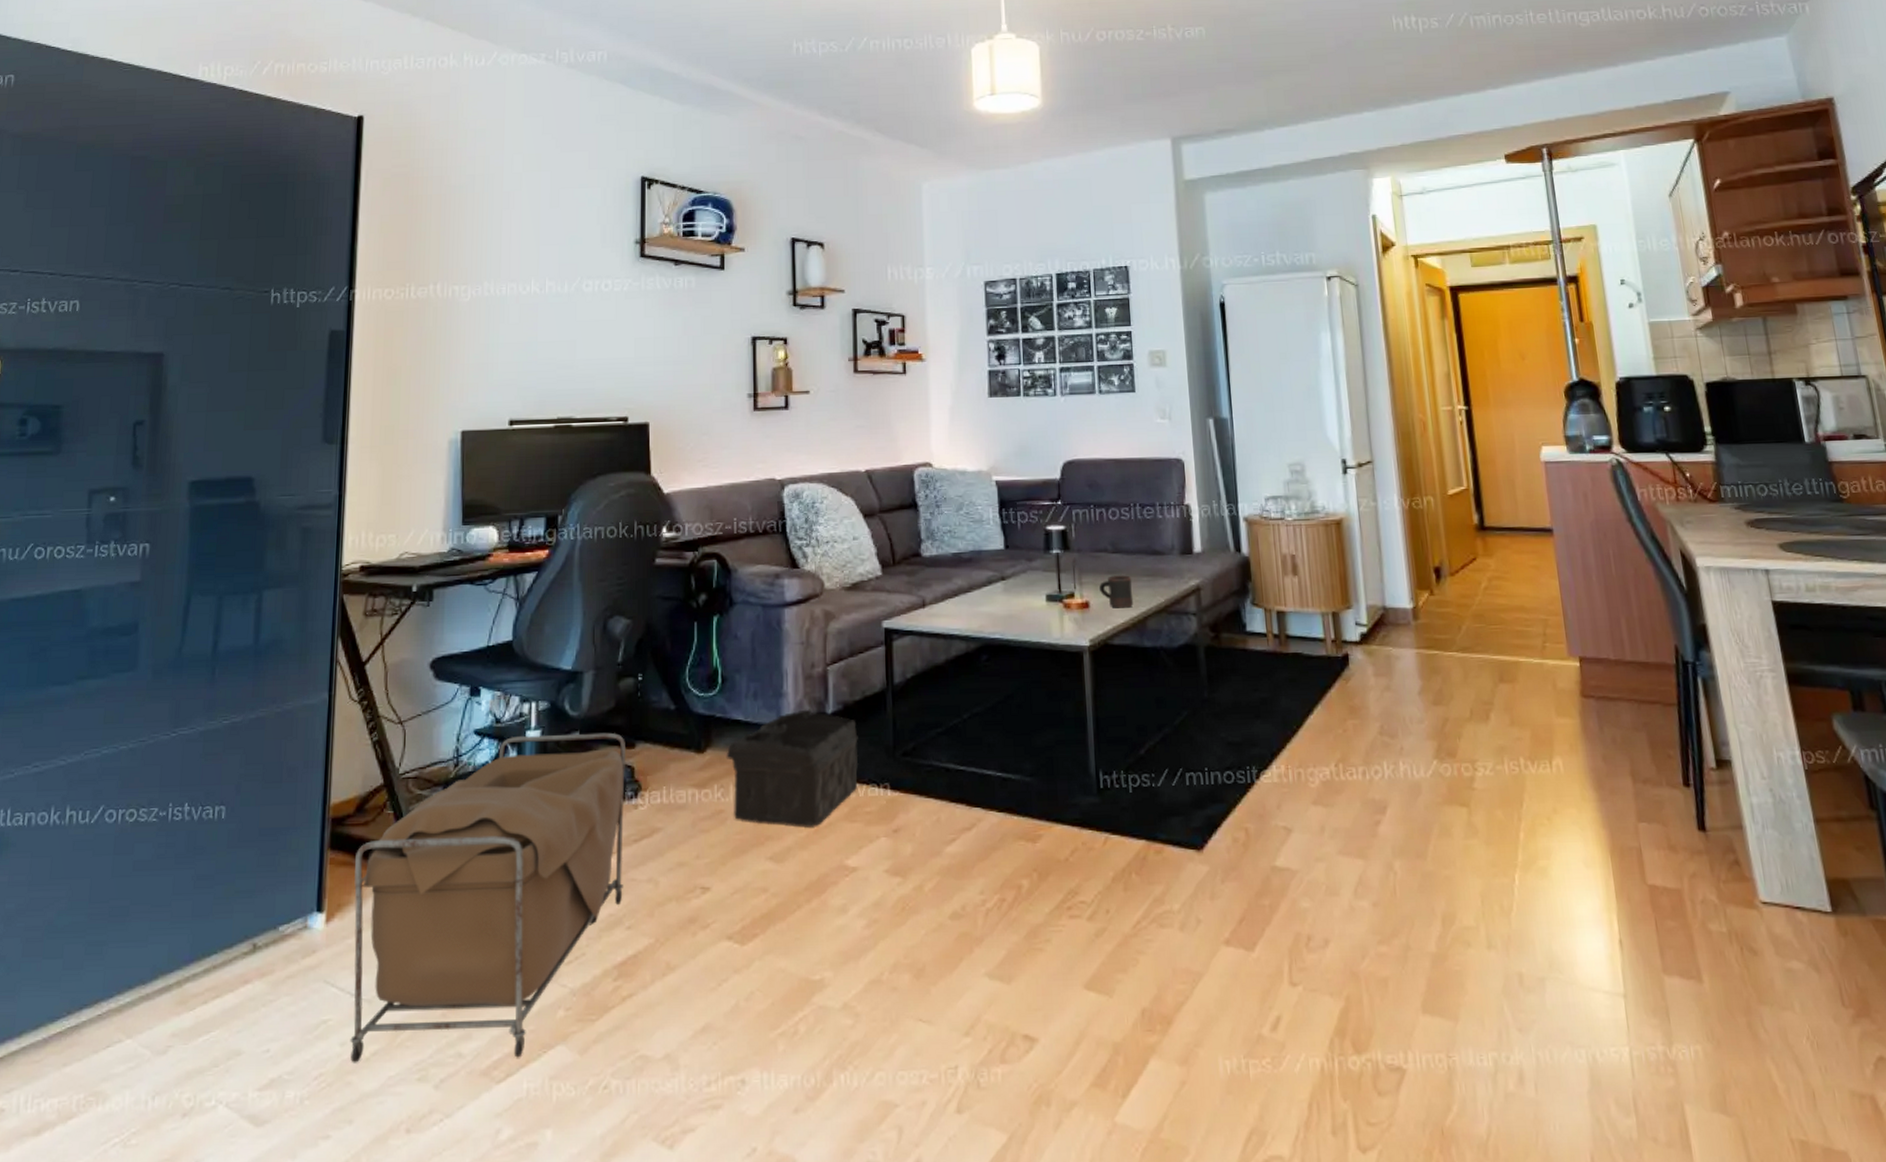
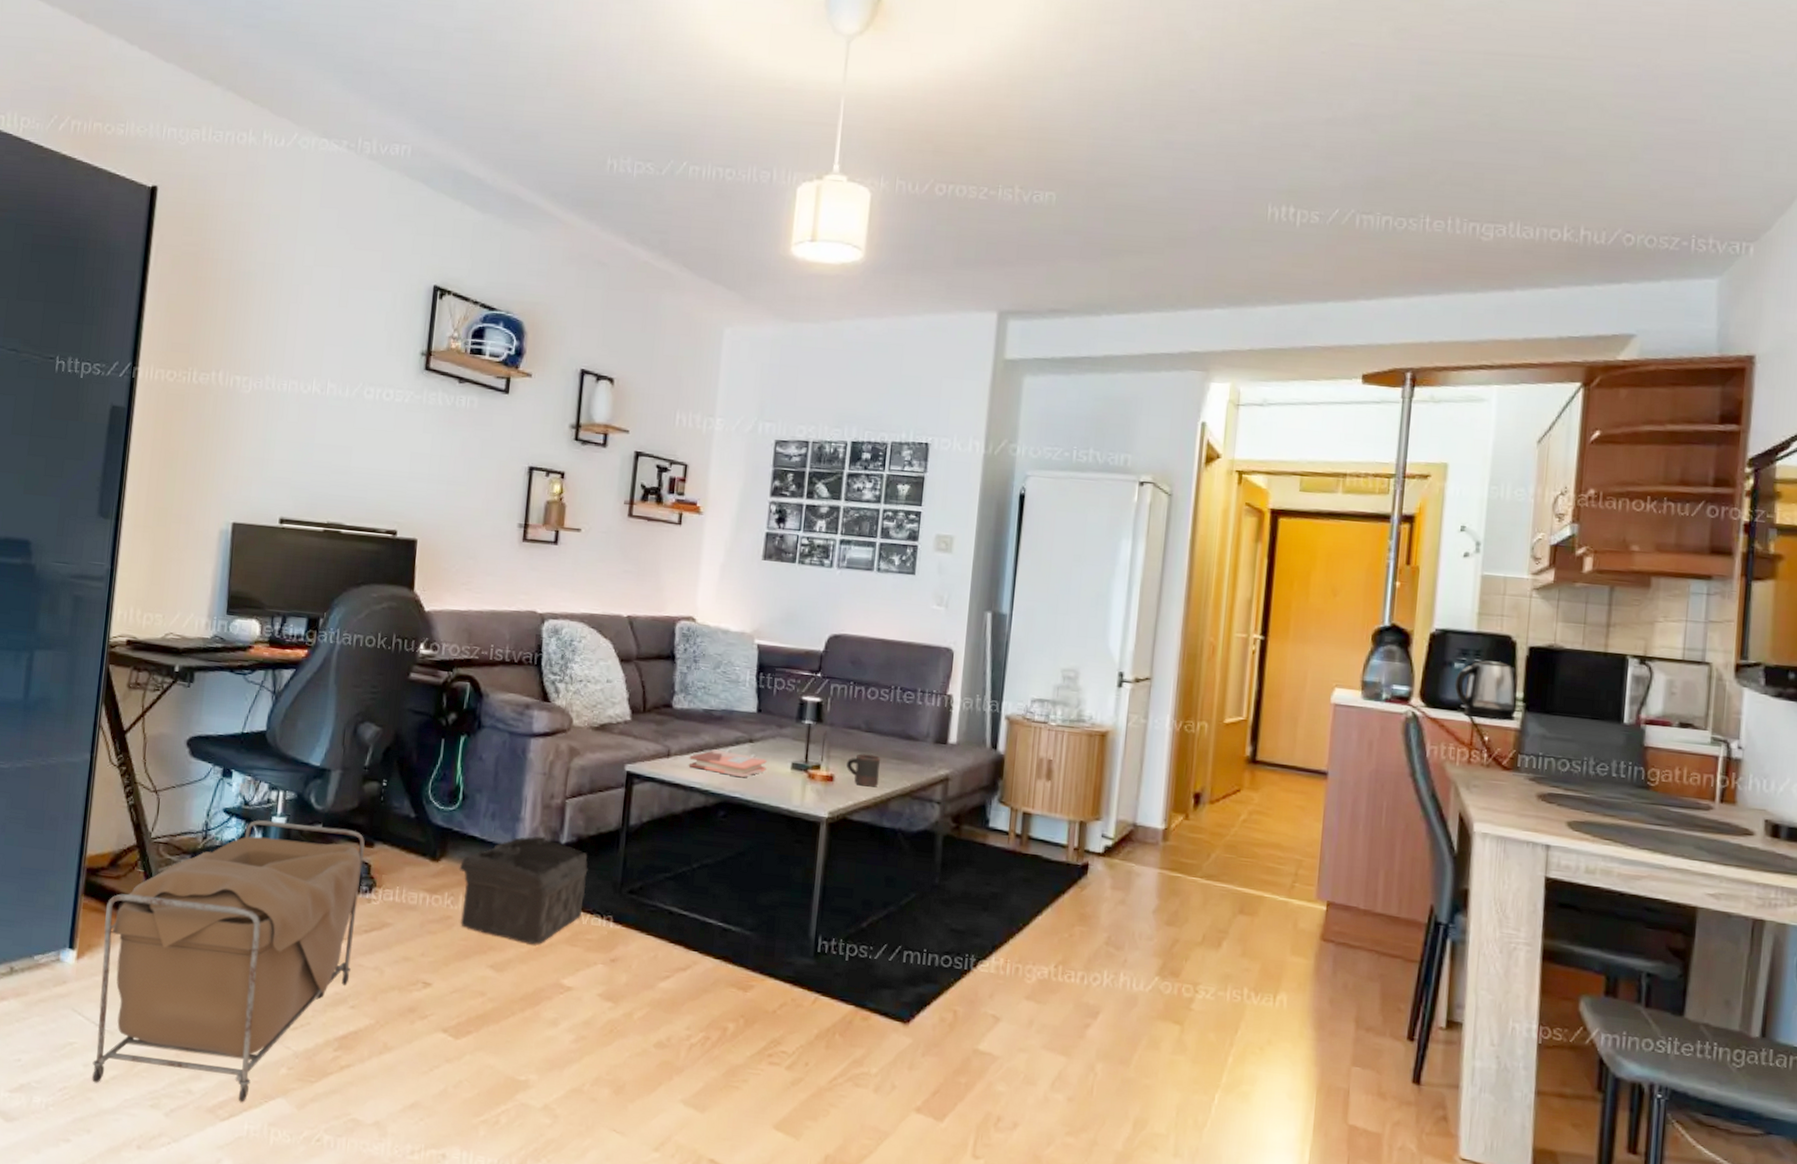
phonebook: none [944,589,1022,618] -> present [688,748,767,778]
kettle: none [1647,401,1709,458] -> present [1454,660,1516,722]

